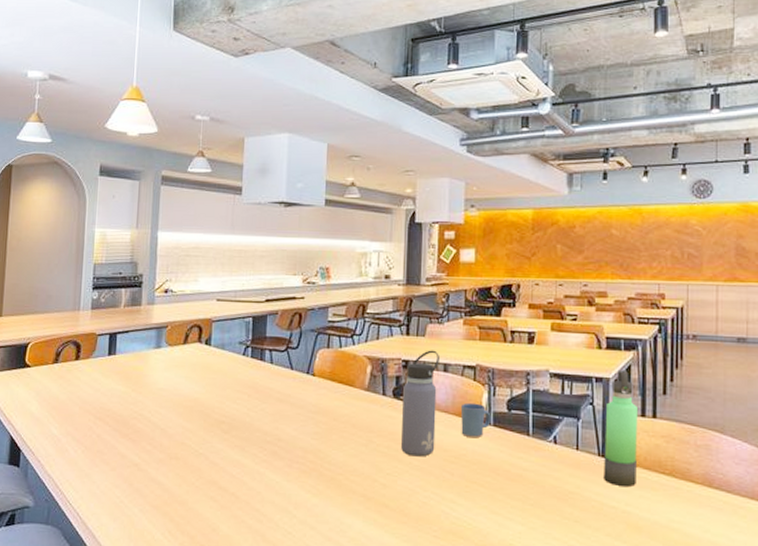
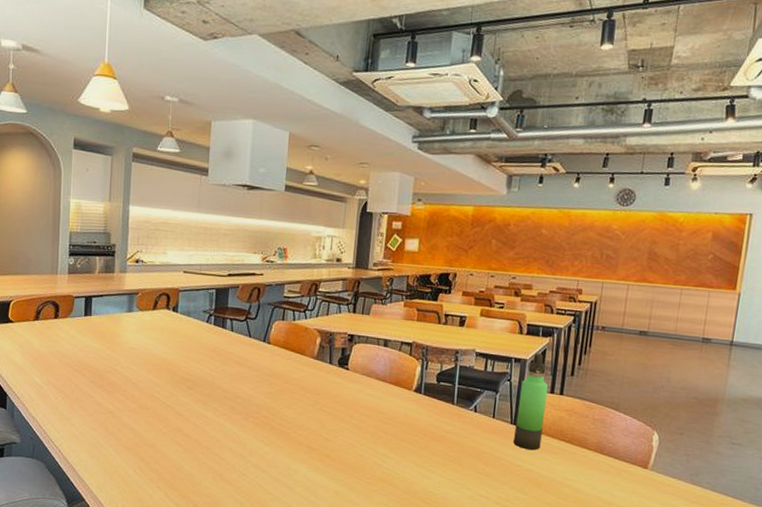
water bottle: present [401,350,439,457] -> none [343,327,381,418]
mug: present [460,402,491,439] -> none [395,374,423,404]

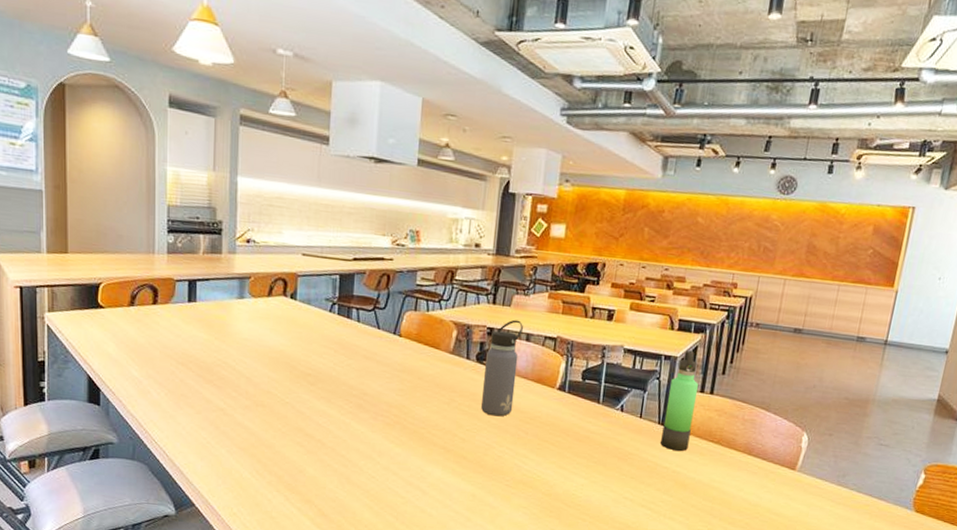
water bottle: none [343,327,381,418] -> present [481,319,523,417]

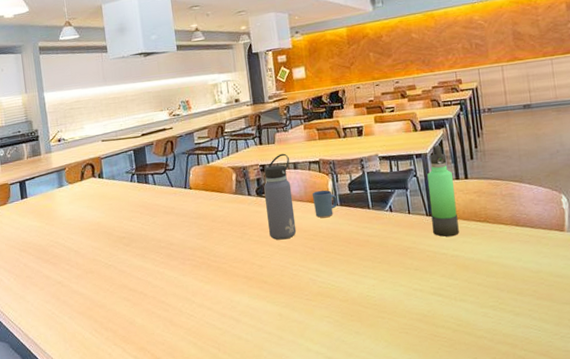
mug: none [537,370,567,403] -> present [312,190,338,218]

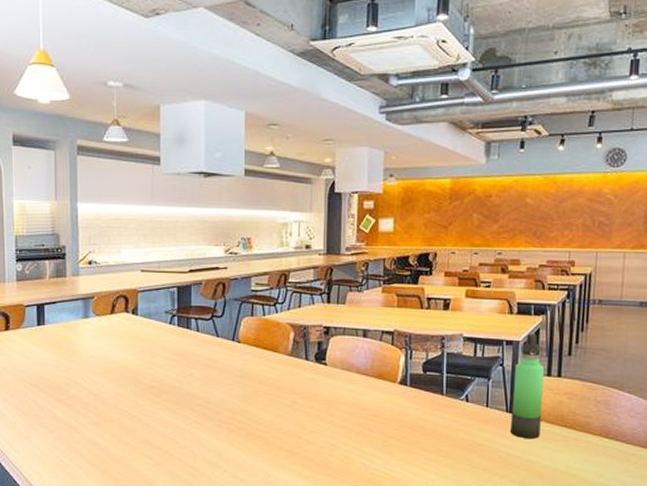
water bottle: present [264,153,297,240] -> none [323,317,359,416]
mug: present [312,190,338,218] -> none [379,365,408,398]

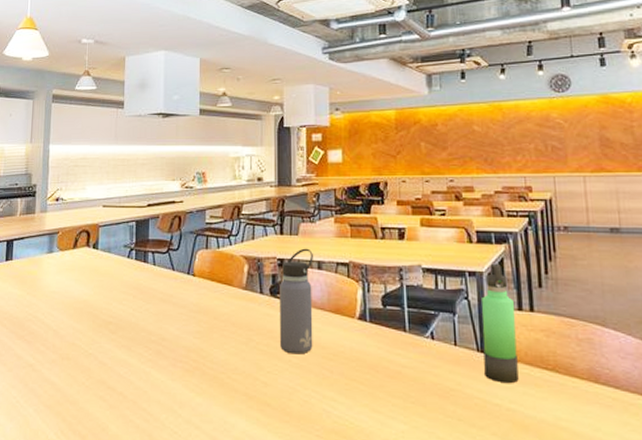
water bottle: none [323,317,359,416] -> present [279,248,313,355]

